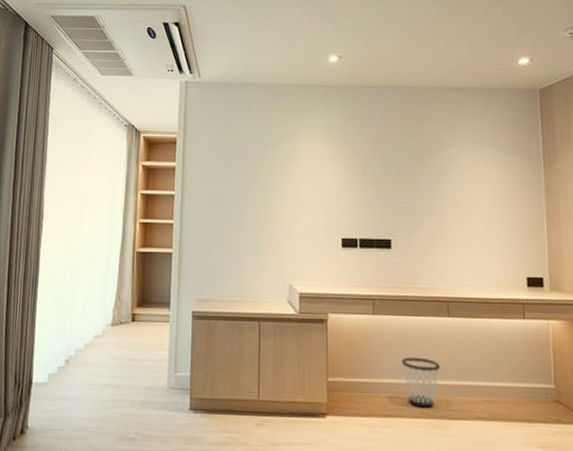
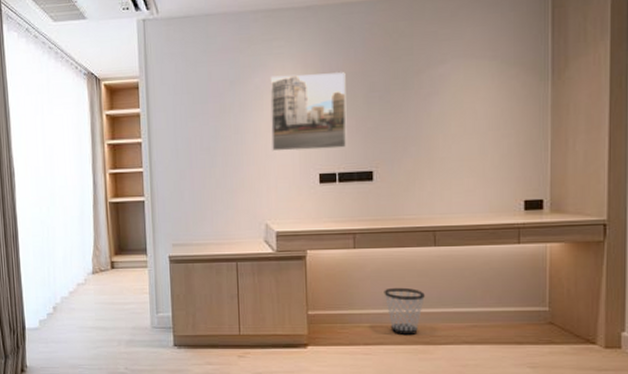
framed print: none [299,143,368,215] -> present [270,72,347,152]

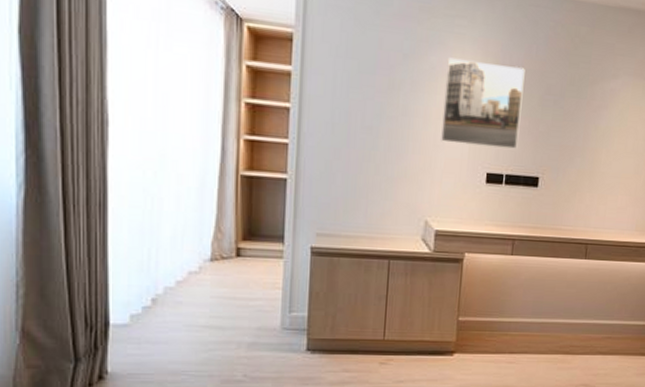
wastebasket: present [384,287,425,334] -> none [534,297,571,344]

